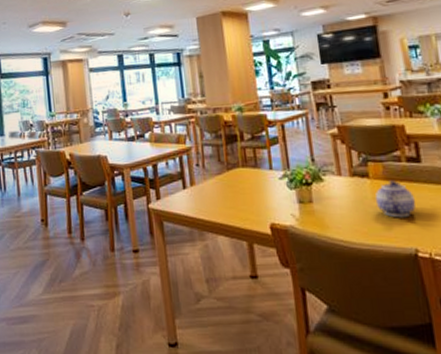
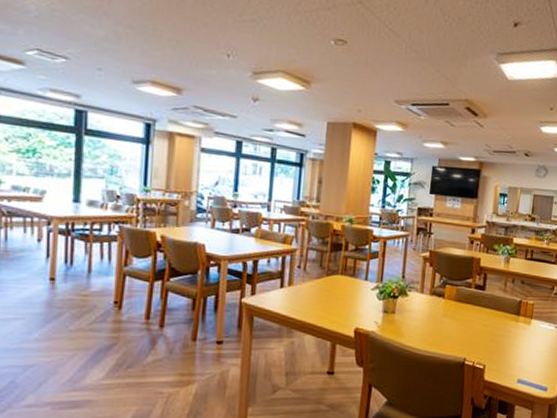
teapot: present [375,180,416,218] -> none [444,302,474,333]

